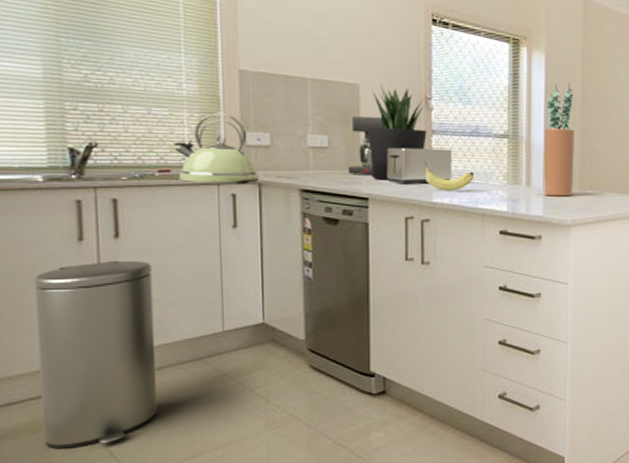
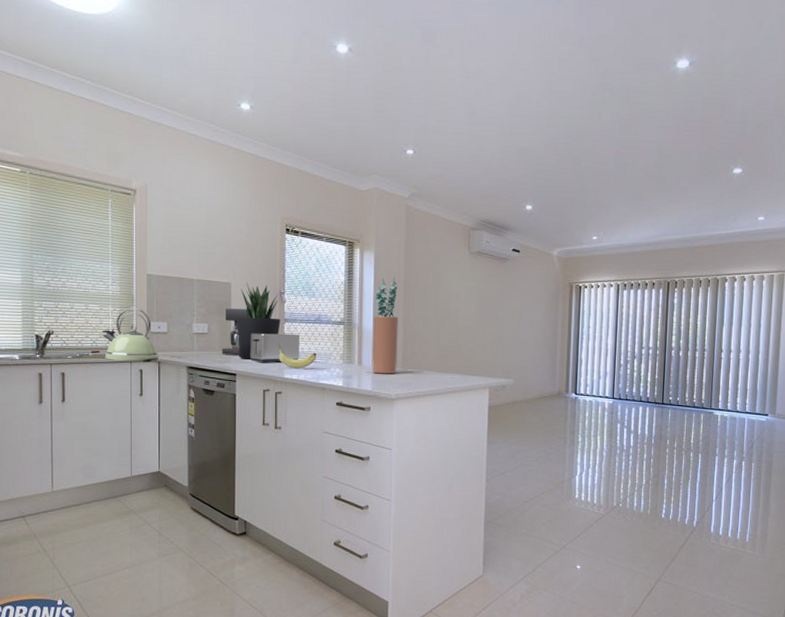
pedal bin: present [35,260,157,449] -> none [11,419,86,559]

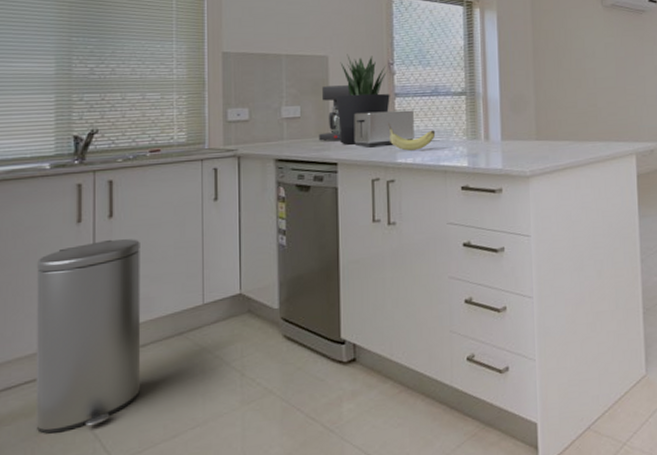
pedal bin: none [11,419,86,559] -> present [36,239,141,434]
kettle: present [102,307,158,362] -> none [164,92,238,161]
vase: present [371,277,398,374] -> none [500,38,531,149]

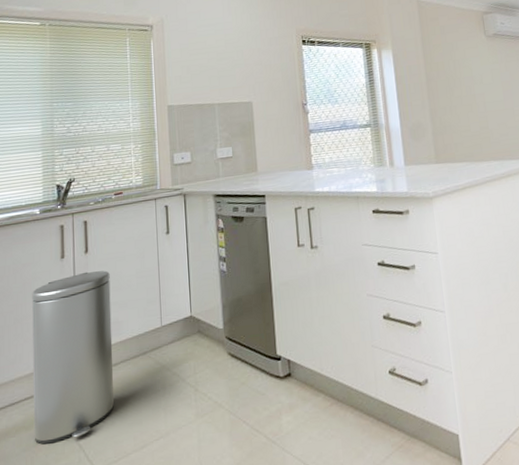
coffee maker: present [319,85,350,141] -> none [248,126,272,177]
planter: present [335,54,390,145] -> none [260,98,306,179]
toaster: present [353,110,414,147] -> none [276,143,329,180]
fruit: present [387,123,436,151] -> none [304,156,347,181]

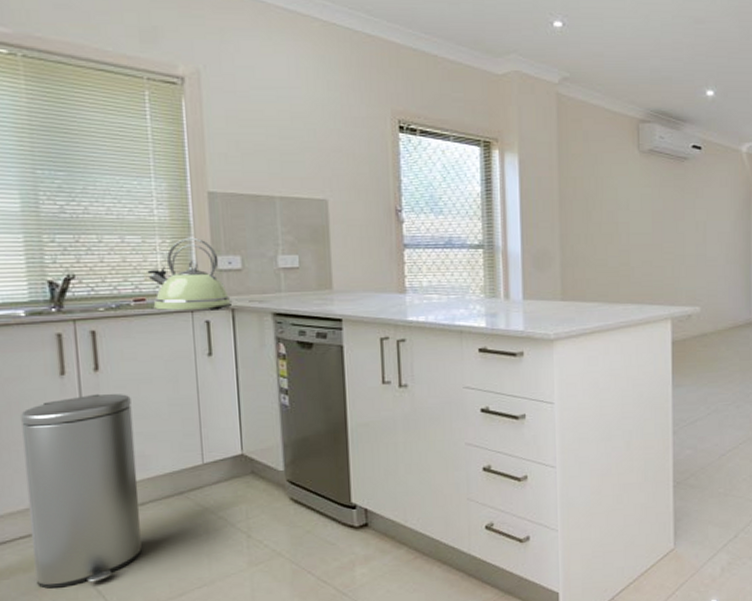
kettle: none [124,141,184,201] -> present [147,237,231,312]

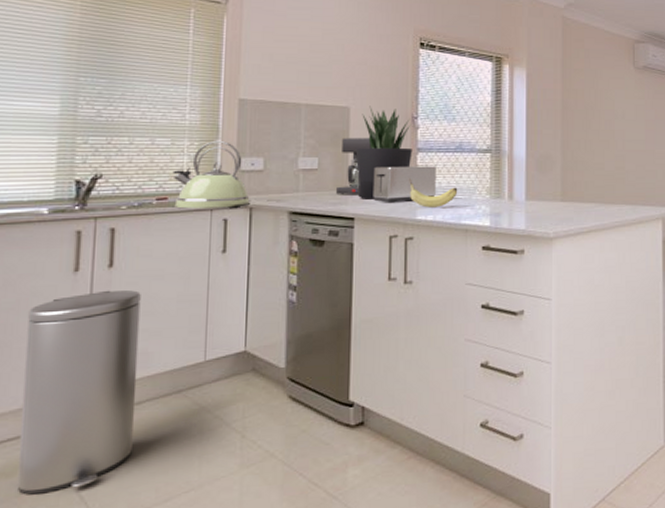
coffee maker: none [320,233,354,294] -> present [336,138,371,194]
planter: none [337,198,399,300] -> present [355,106,413,199]
toaster: none [358,263,426,303] -> present [373,166,436,203]
fruit: none [395,277,450,308] -> present [408,178,458,208]

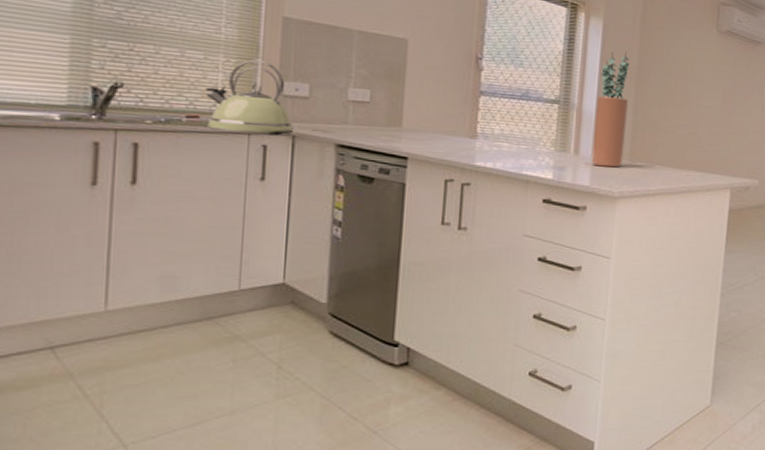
pedal bin: present [17,290,141,495] -> none [29,208,168,410]
coffee maker: present [336,138,371,194] -> none [389,72,430,133]
planter: present [355,106,413,199] -> none [412,40,475,140]
toaster: present [373,166,436,203] -> none [429,106,499,146]
fruit: present [408,178,458,208] -> none [468,122,521,155]
vase: none [525,96,556,209] -> present [591,51,630,168]

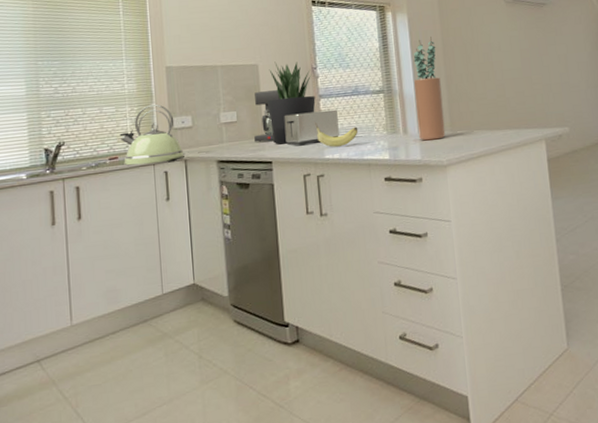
coffee maker: none [389,72,430,133] -> present [254,90,280,142]
planter: none [412,40,475,140] -> present [266,61,316,145]
toaster: none [429,106,499,146] -> present [284,109,339,146]
fruit: none [468,122,521,155] -> present [314,122,359,147]

